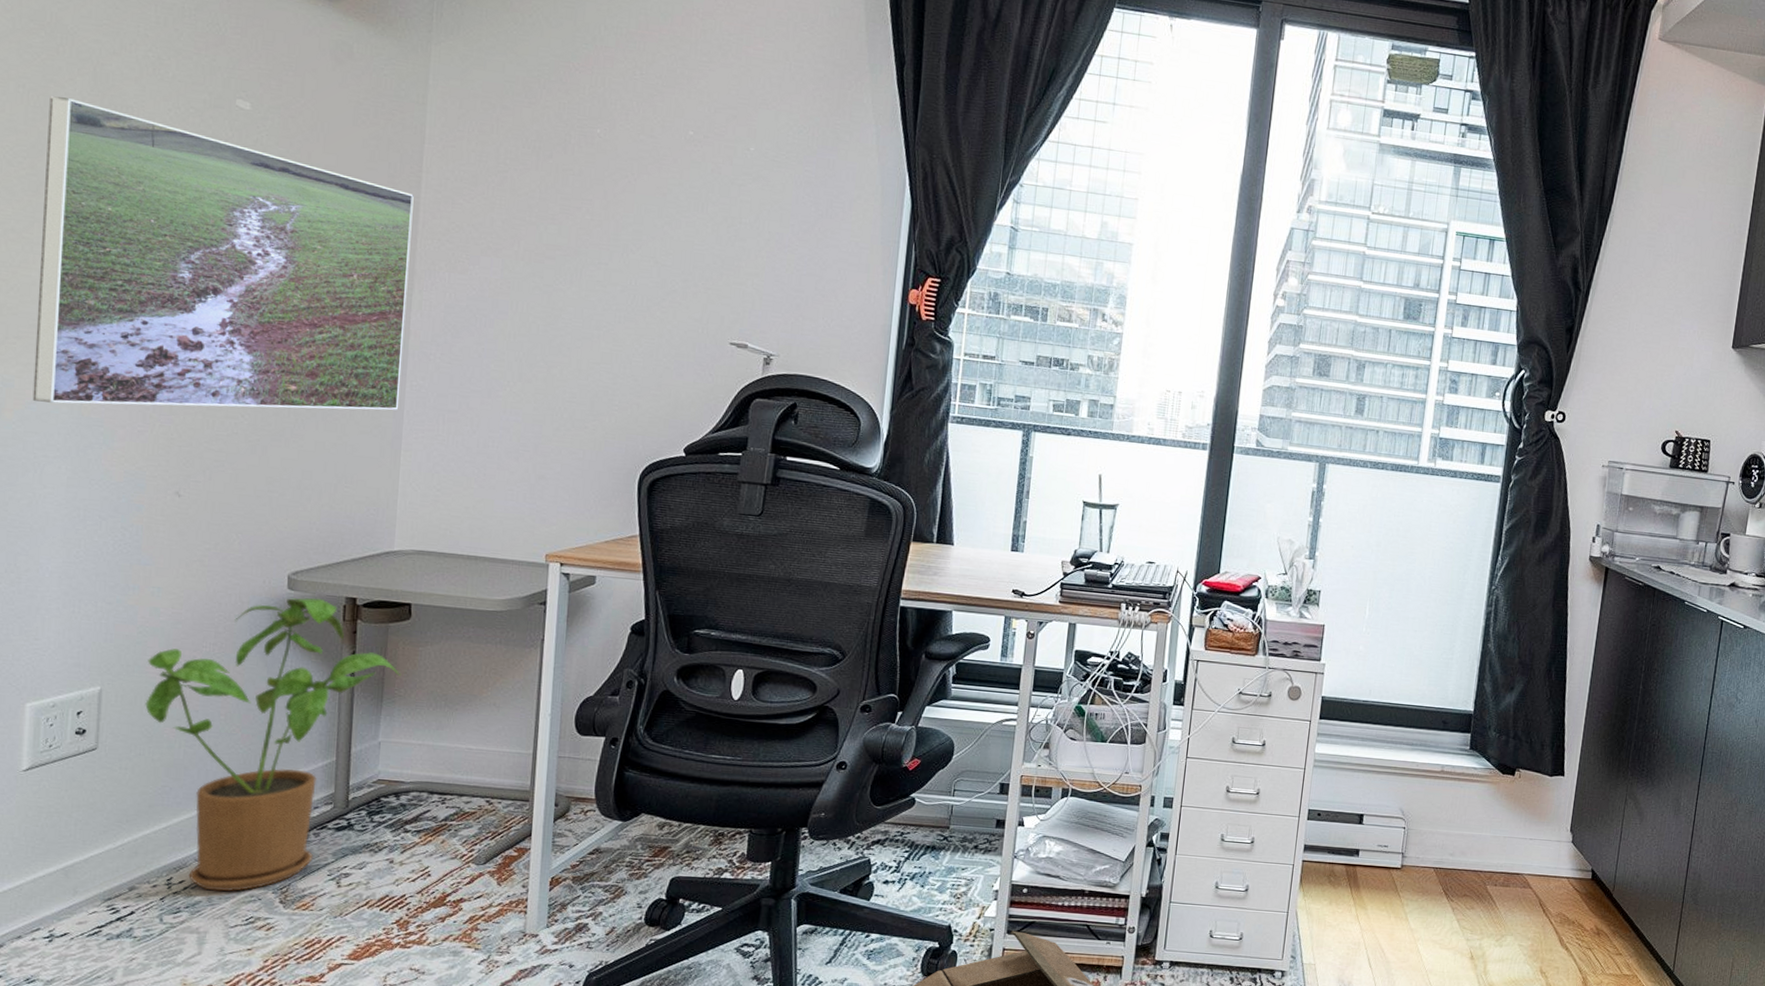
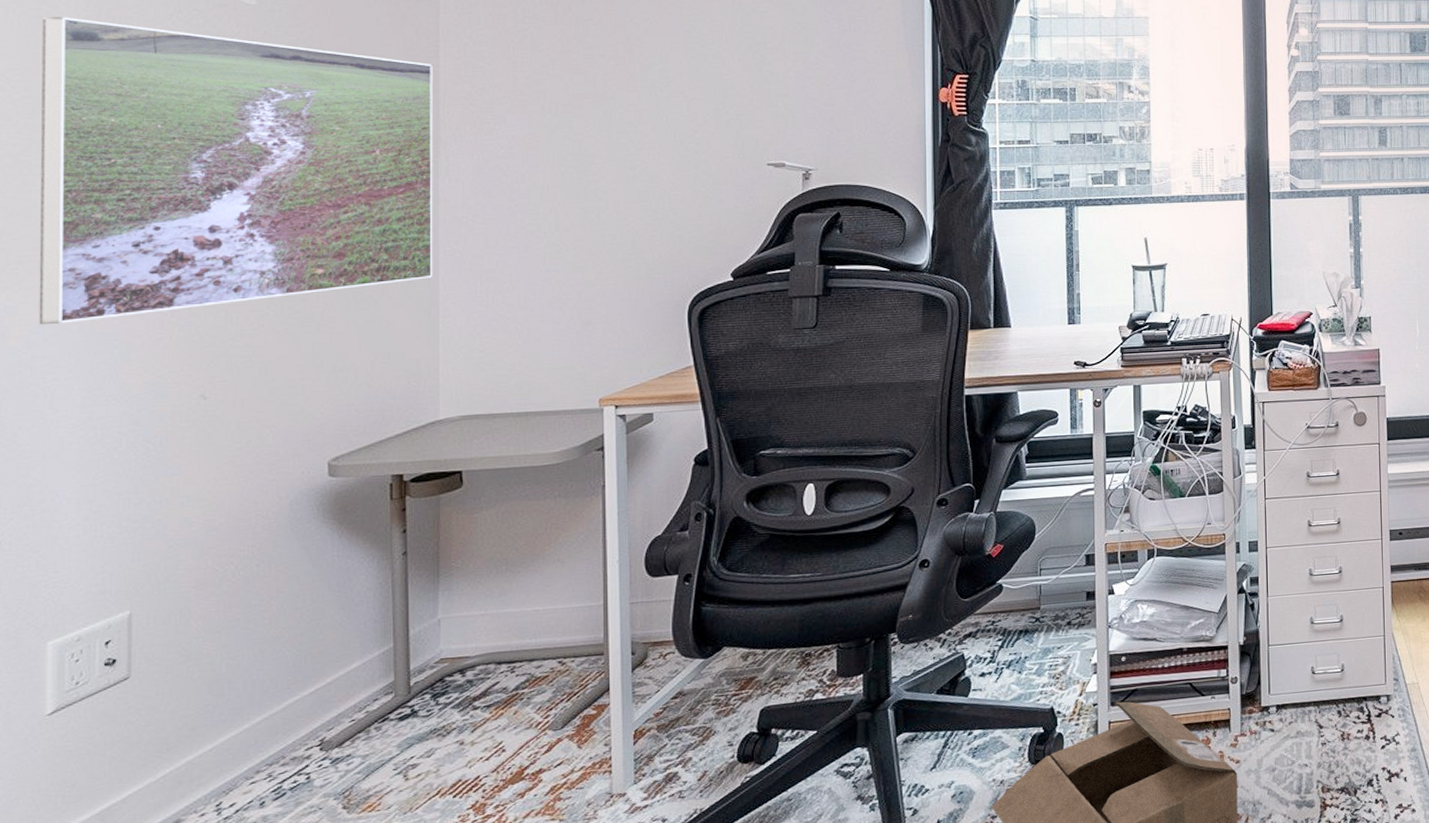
house plant: present [145,598,400,892] -> none [180,480,456,810]

